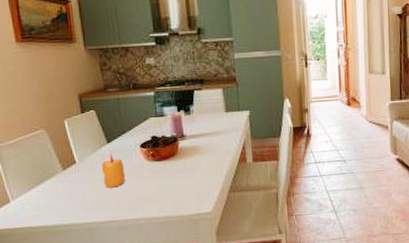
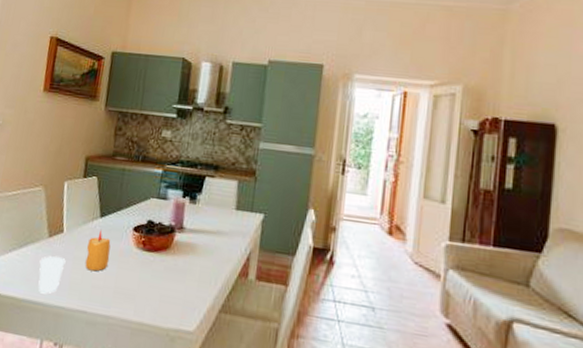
cup: none [60,183,86,217] -> present [38,255,66,295]

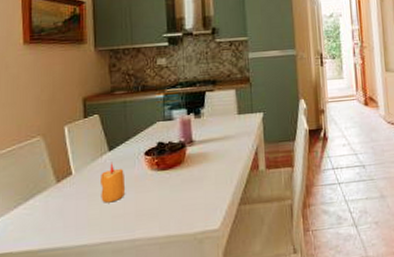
cup: present [38,255,66,295] -> none [51,198,80,239]

